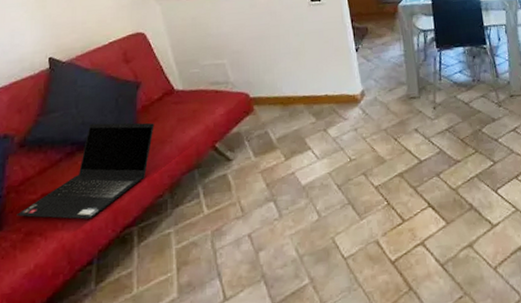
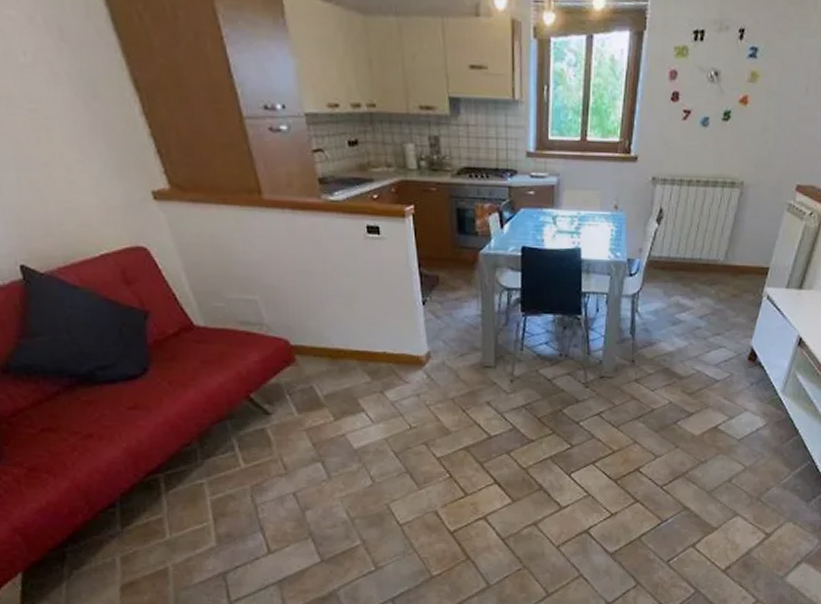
laptop computer: present [17,122,154,220] -> none [14,355,173,460]

